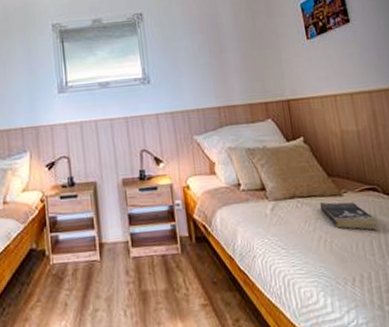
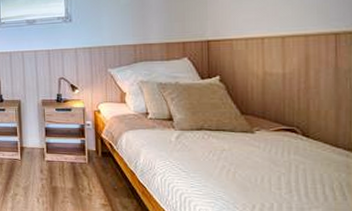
book: present [319,202,379,231] -> none [227,136,291,169]

